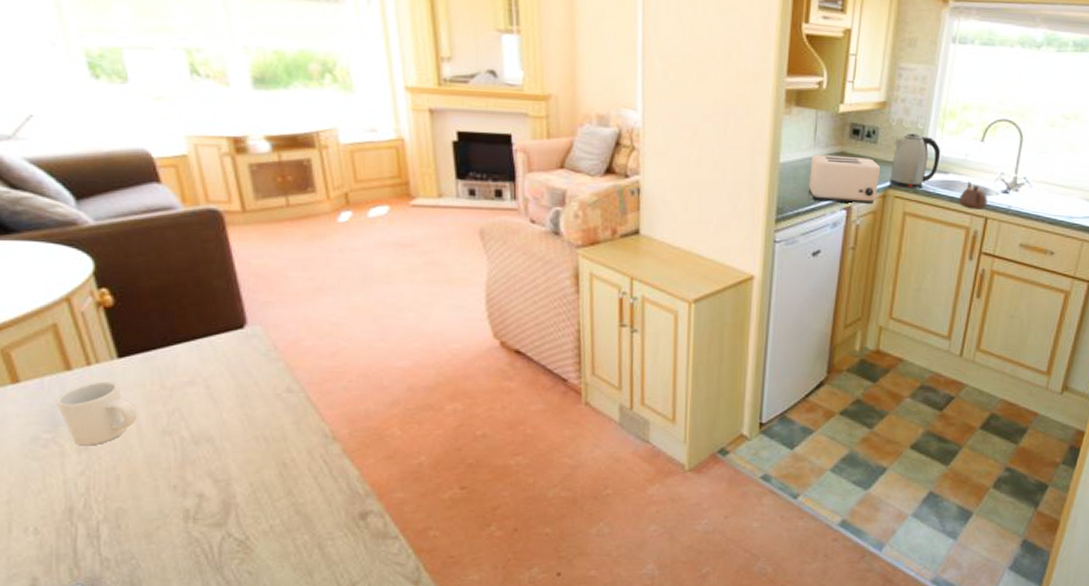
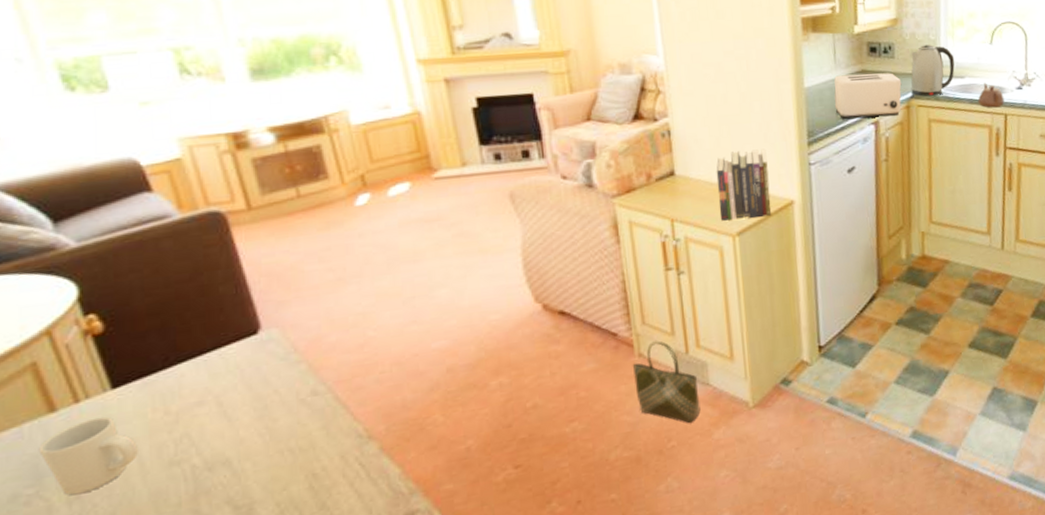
shopping bag: none [578,393,639,476] -> present [632,341,701,424]
books: none [679,218,733,287] -> present [716,149,772,221]

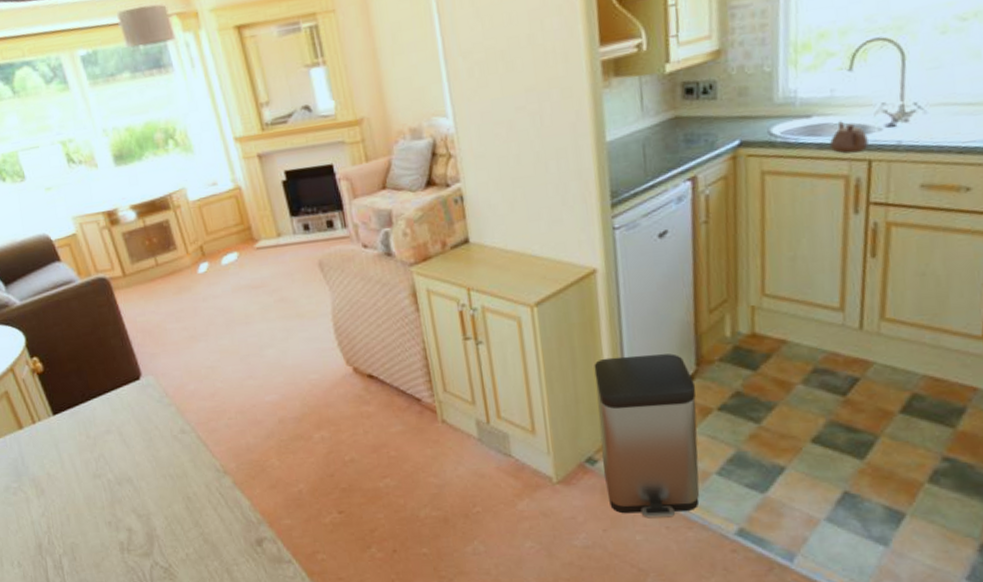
mug: present [38,416,138,496] -> none [16,435,74,492]
shopping bag: present [632,341,701,424] -> none [436,409,504,492]
books: present [716,149,772,221] -> none [511,212,572,291]
pedal bin: none [790,276,881,432] -> present [594,353,700,519]
toaster: present [834,73,902,120] -> none [641,117,726,177]
kettle: present [911,45,955,97] -> none [738,78,798,144]

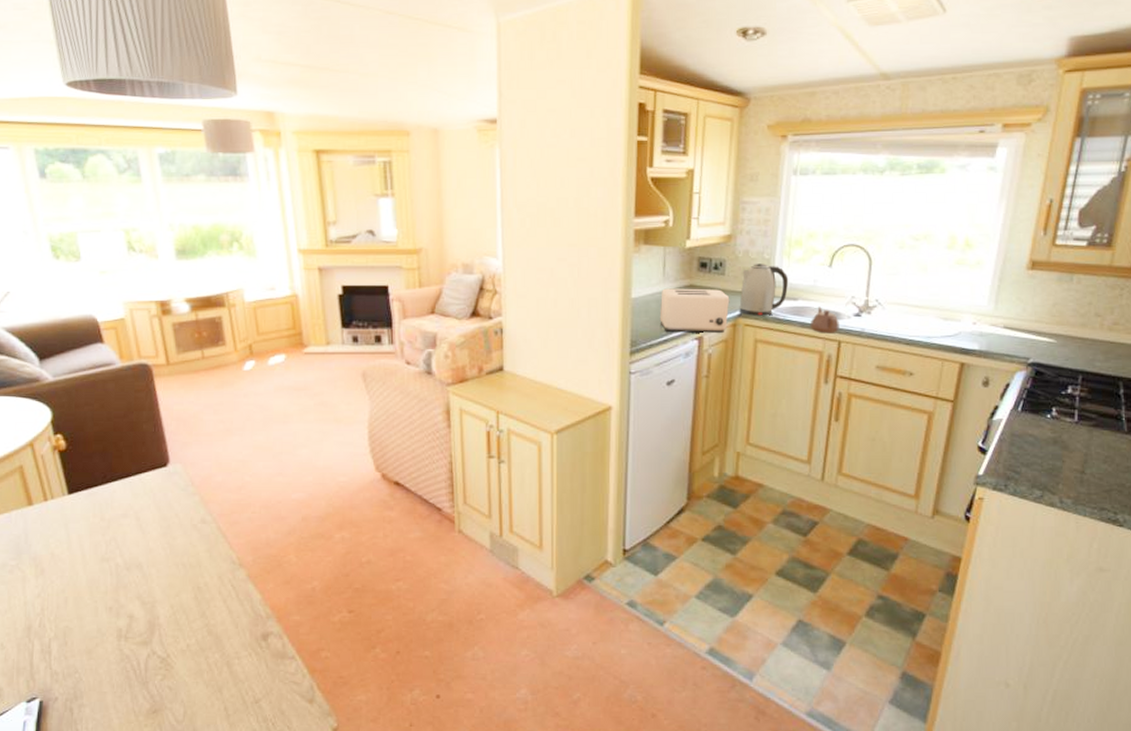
pedal bin: present [594,353,700,519] -> none [599,486,685,634]
toaster: none [641,117,726,177] -> present [659,288,730,334]
kettle: none [738,78,798,144] -> present [739,264,789,317]

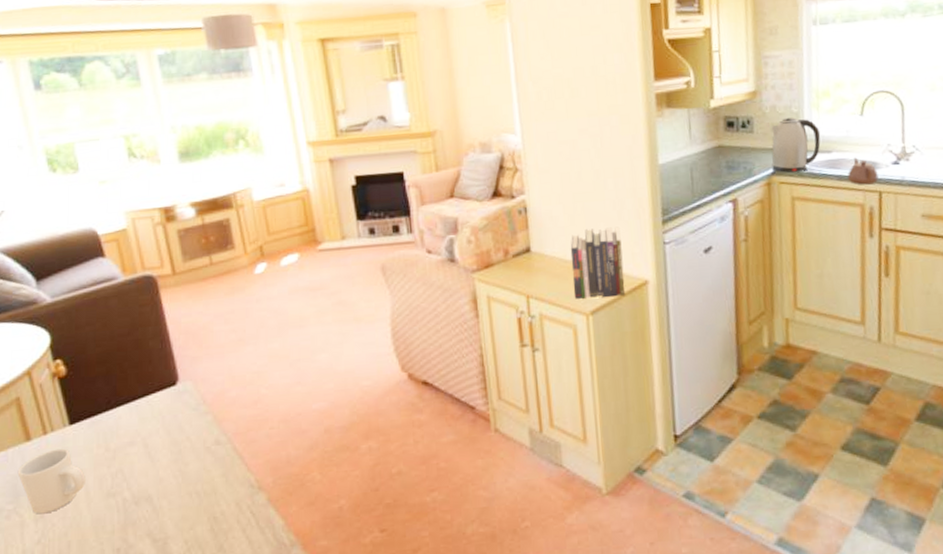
mug: none [20,515,82,571] -> present [17,448,85,515]
books: none [541,354,590,418] -> present [570,226,625,299]
toaster: present [659,288,730,334] -> none [689,148,762,198]

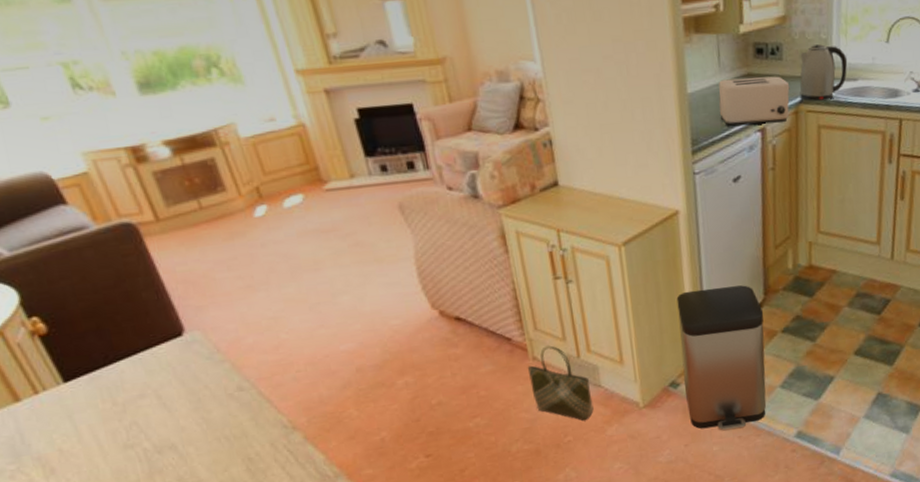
mug: present [17,448,85,515] -> none [12,406,96,472]
shopping bag: none [488,417,554,505] -> present [527,345,594,421]
books: present [570,226,625,299] -> none [599,158,656,231]
pedal bin: none [644,363,742,530] -> present [676,285,767,431]
toaster: none [689,148,762,198] -> present [718,76,790,127]
teapot: present [847,157,879,185] -> none [870,85,900,113]

